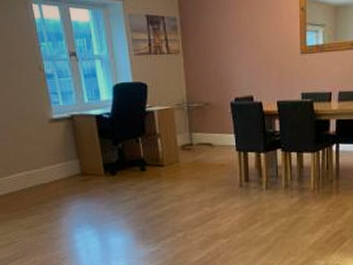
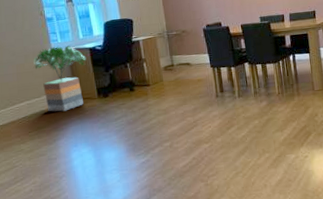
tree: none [32,109,91,187] -> present [33,45,86,112]

